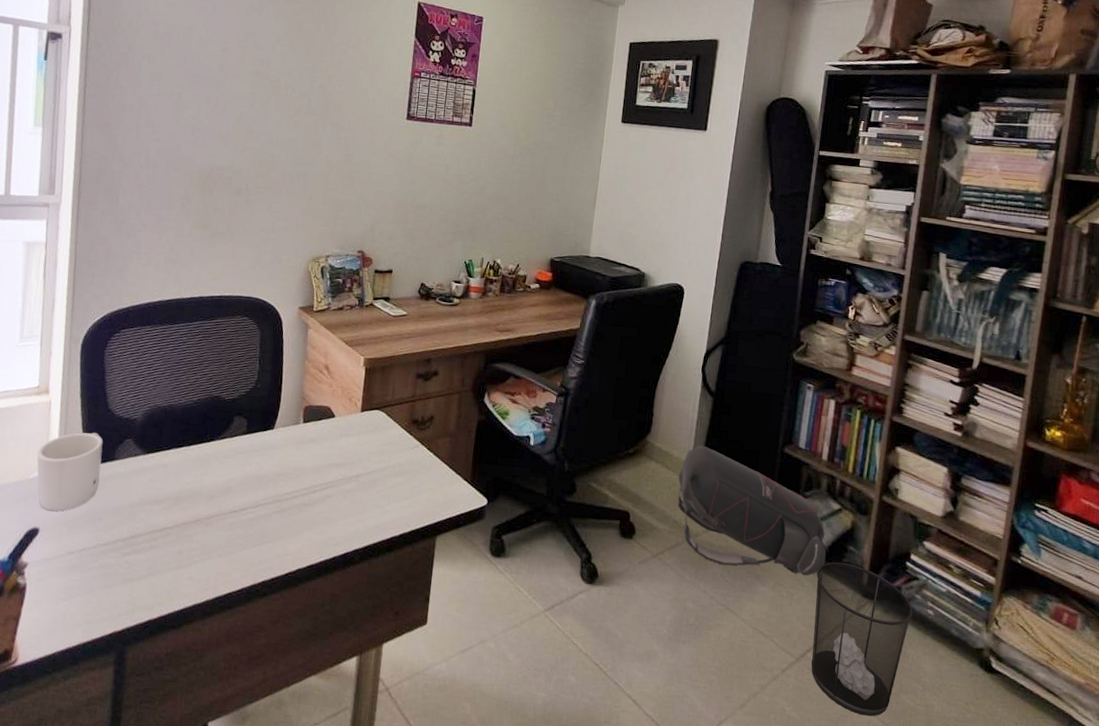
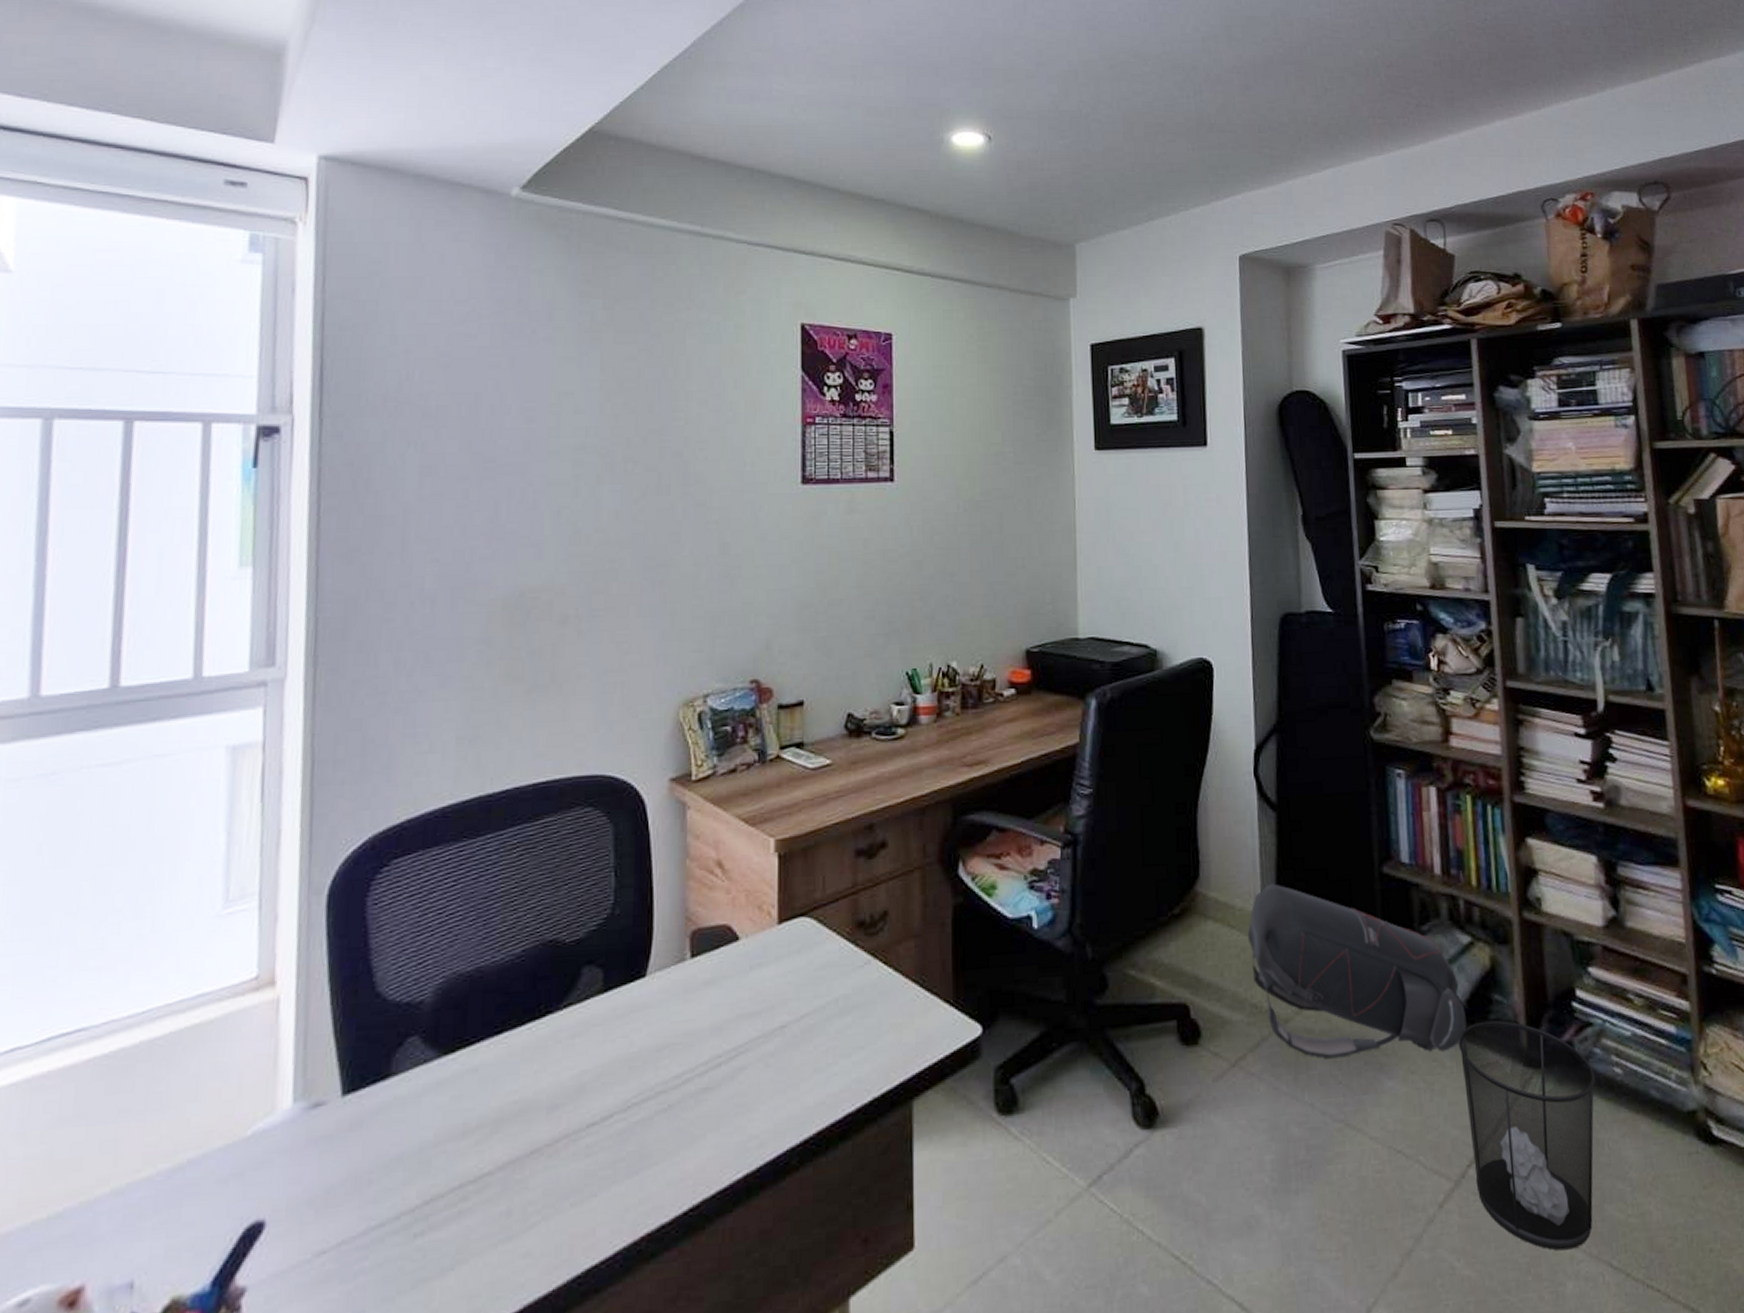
mug: present [37,432,103,511] -> none [257,1035,370,1186]

